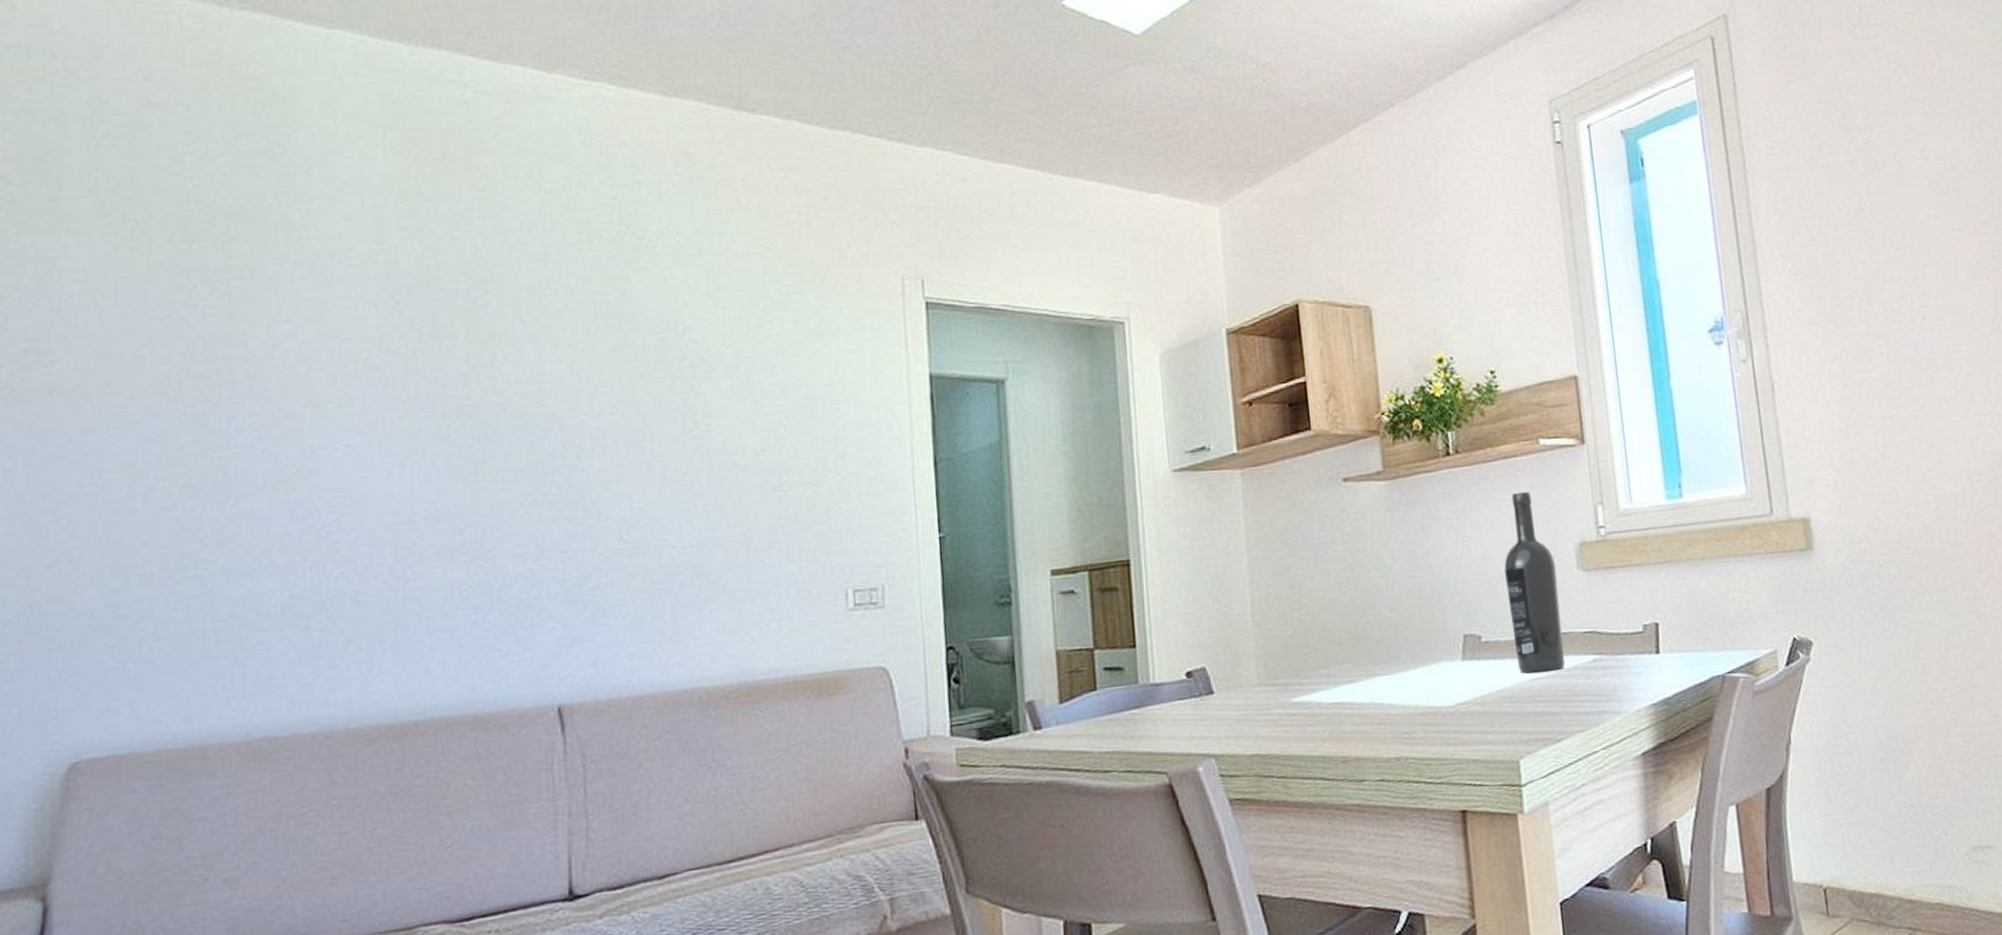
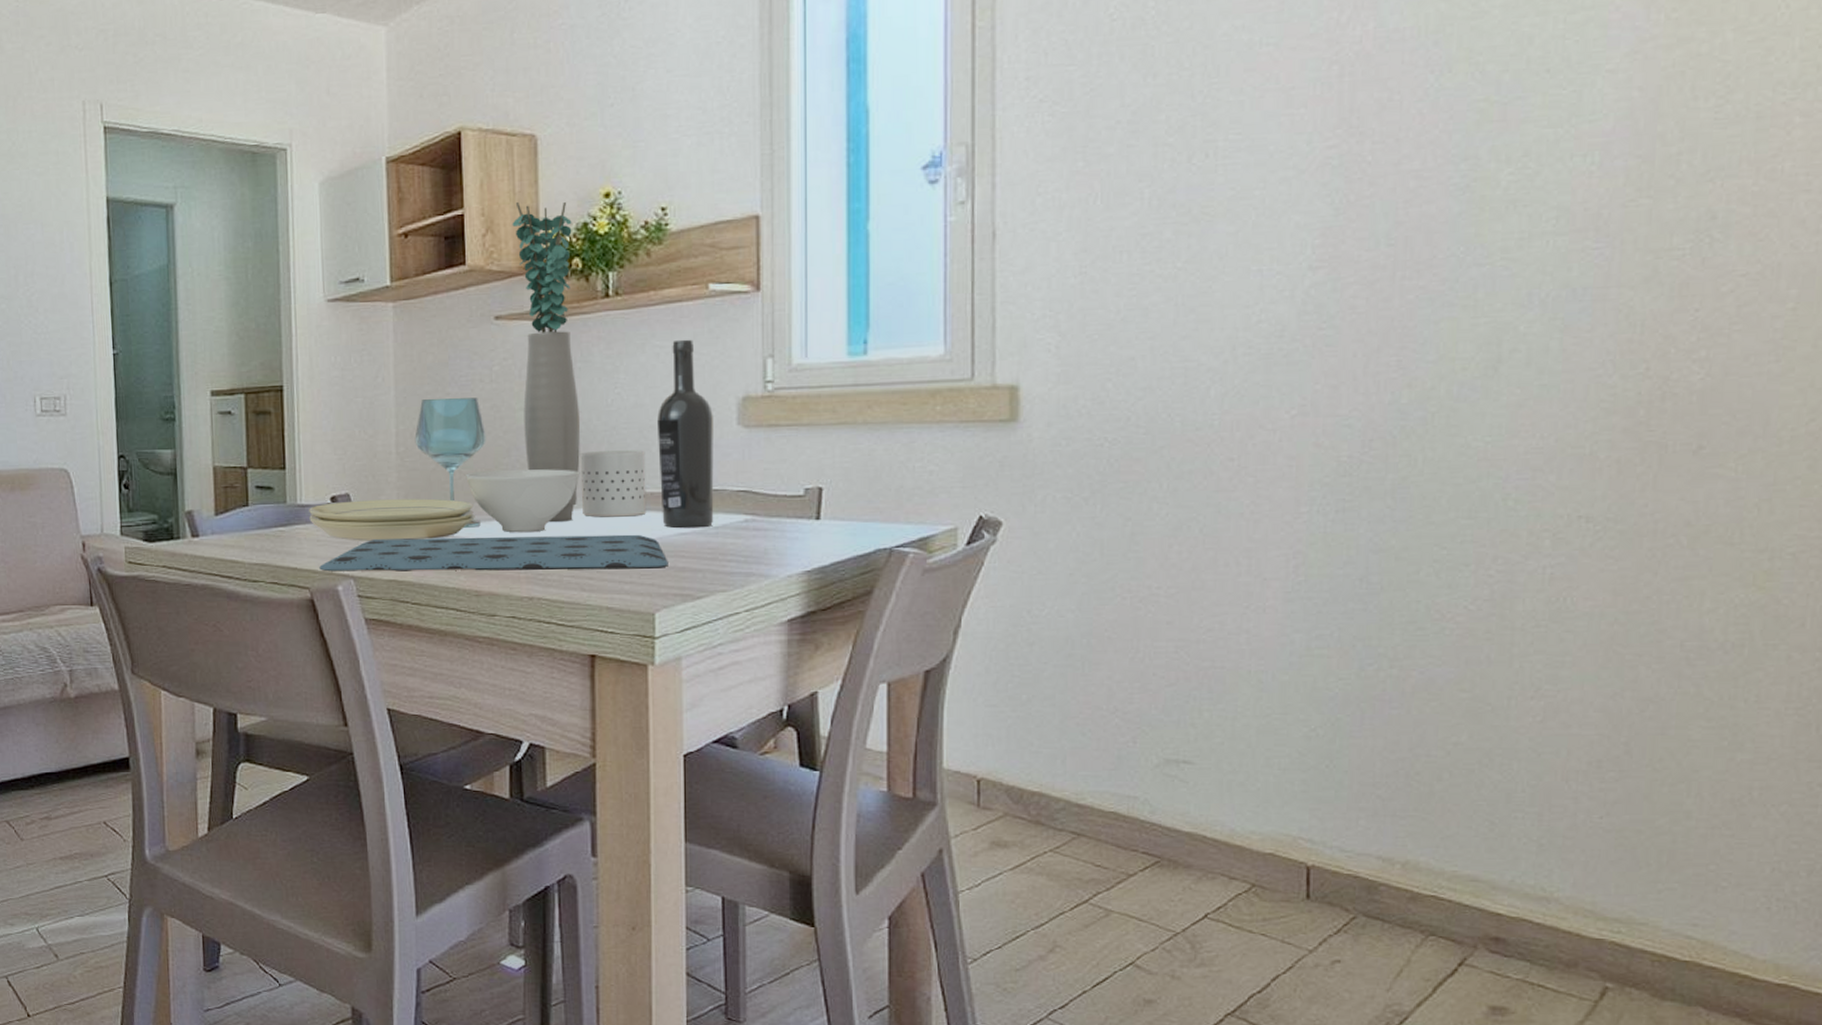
plate: none [1163,664,1337,717] -> present [309,498,475,541]
placemat: none [1177,683,1528,753] -> present [319,534,668,572]
wine glass: none [1270,559,1343,693] -> present [414,398,486,528]
bowl: none [1324,624,1437,693] -> present [466,469,580,533]
vase: none [1353,367,1436,678] -> present [512,201,581,522]
mug: none [1435,600,1503,670] -> present [580,450,647,518]

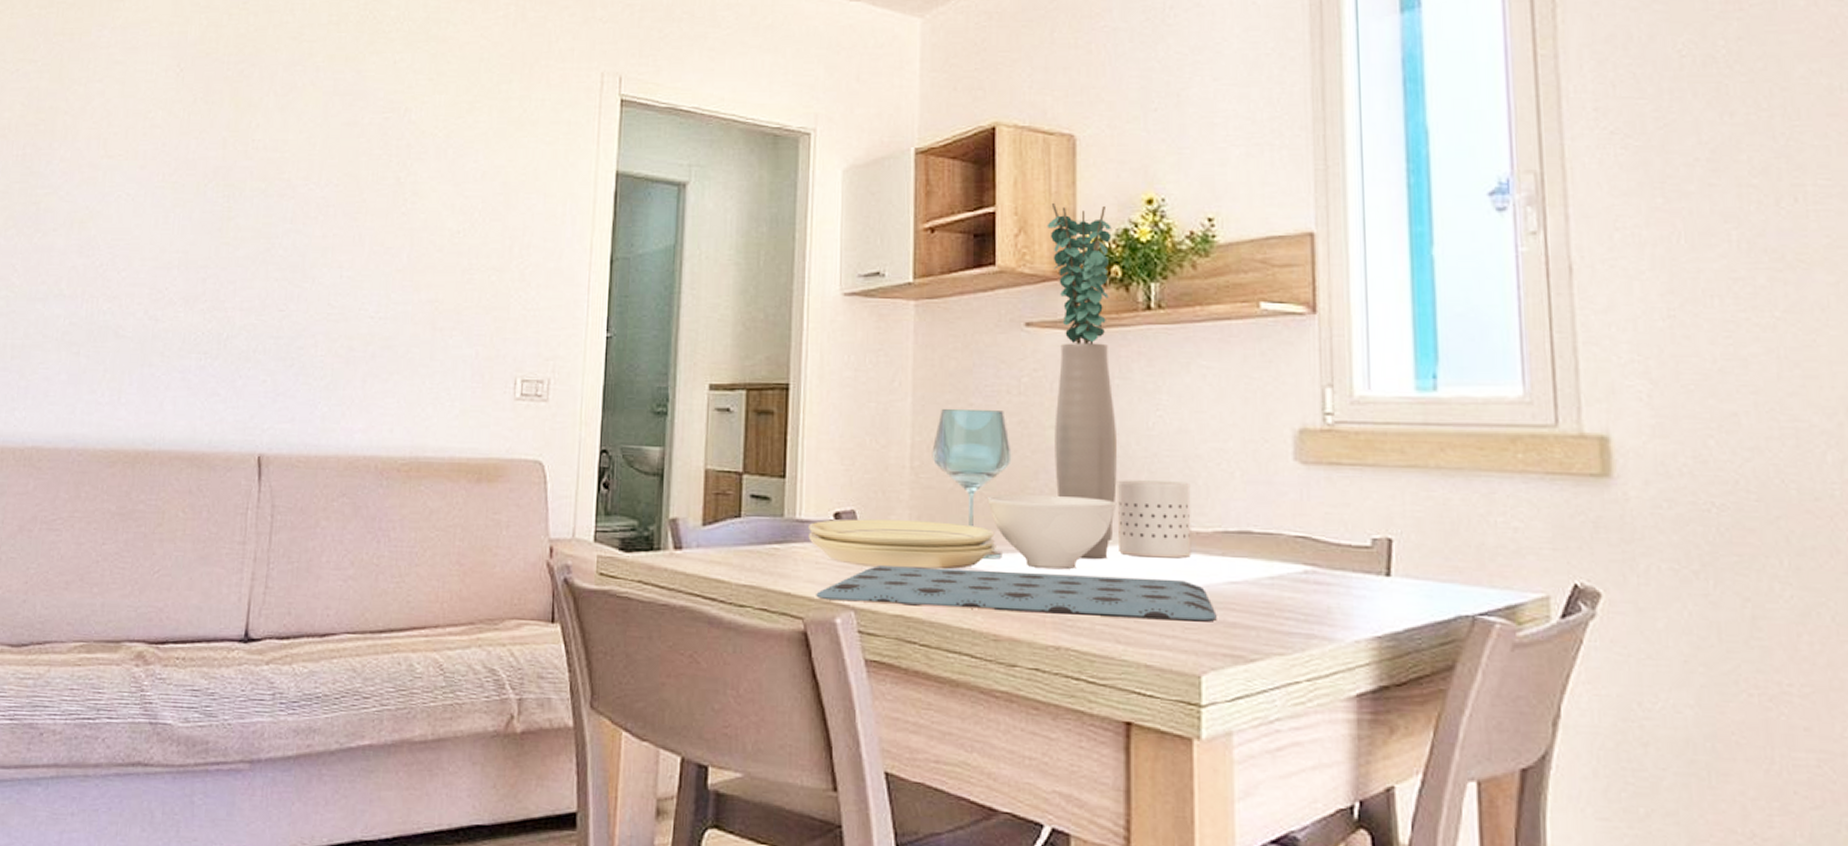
wine bottle: present [657,339,714,529] -> none [1204,361,1269,577]

